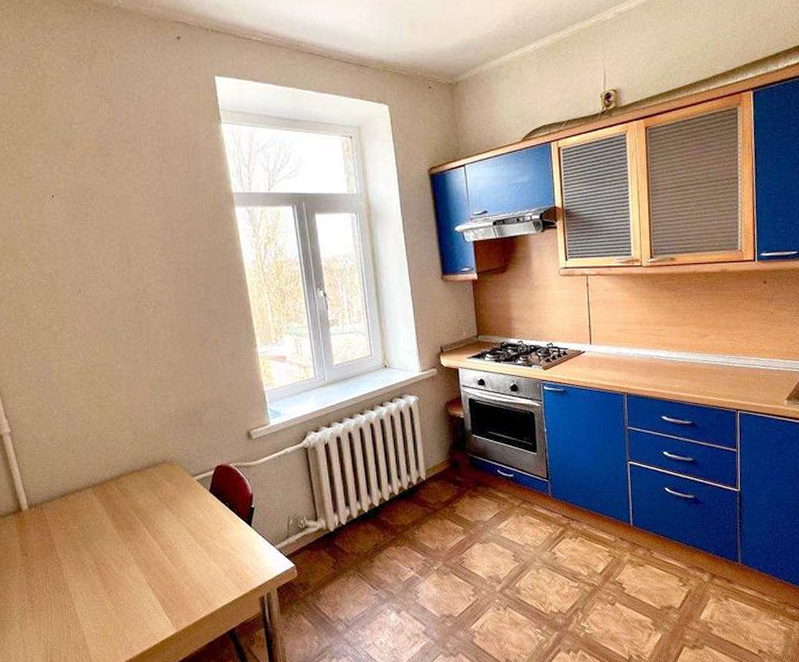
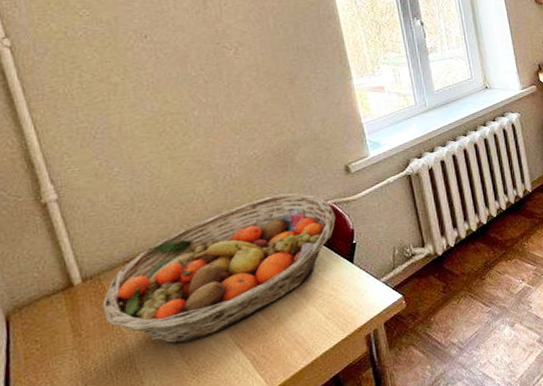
fruit basket: none [43,451,237,576] -> present [102,193,336,345]

